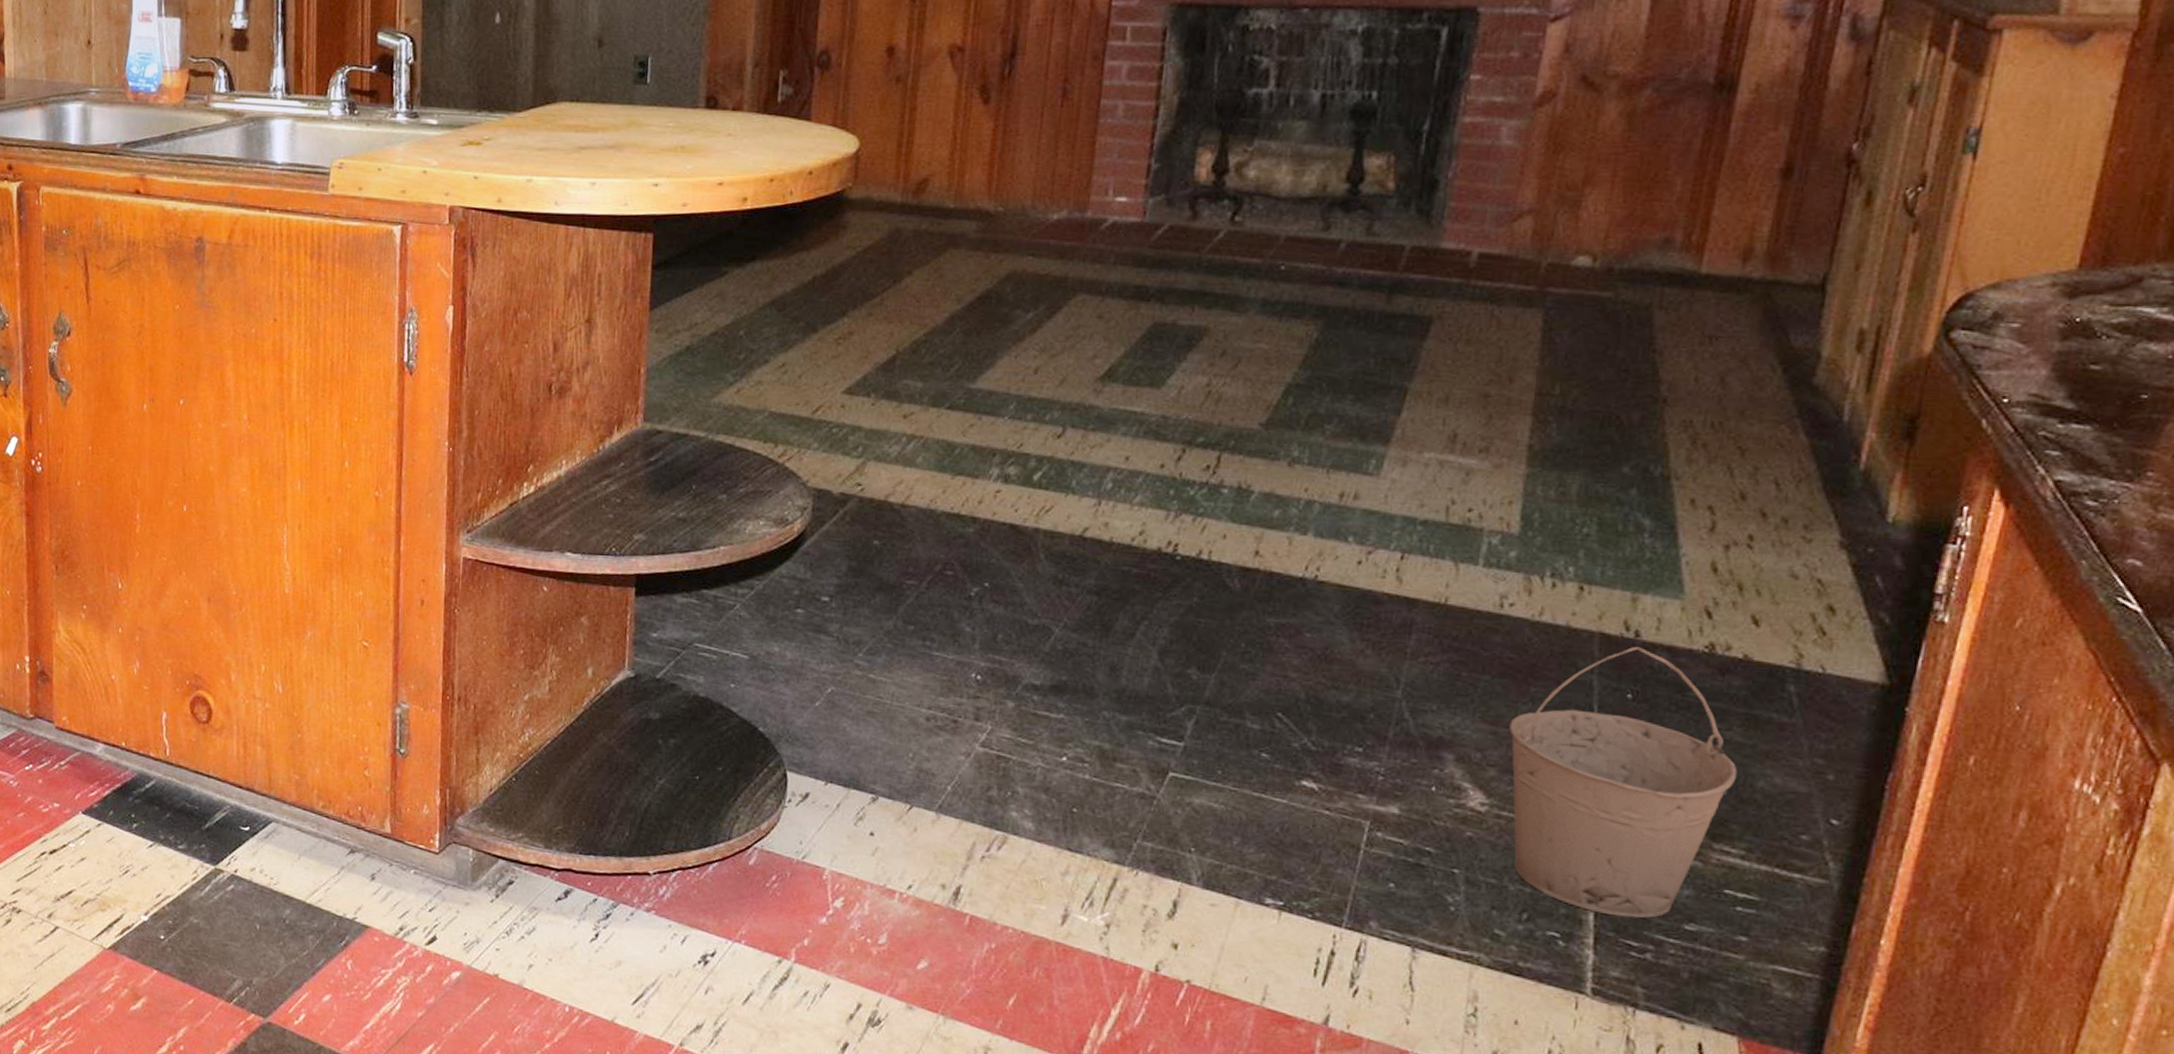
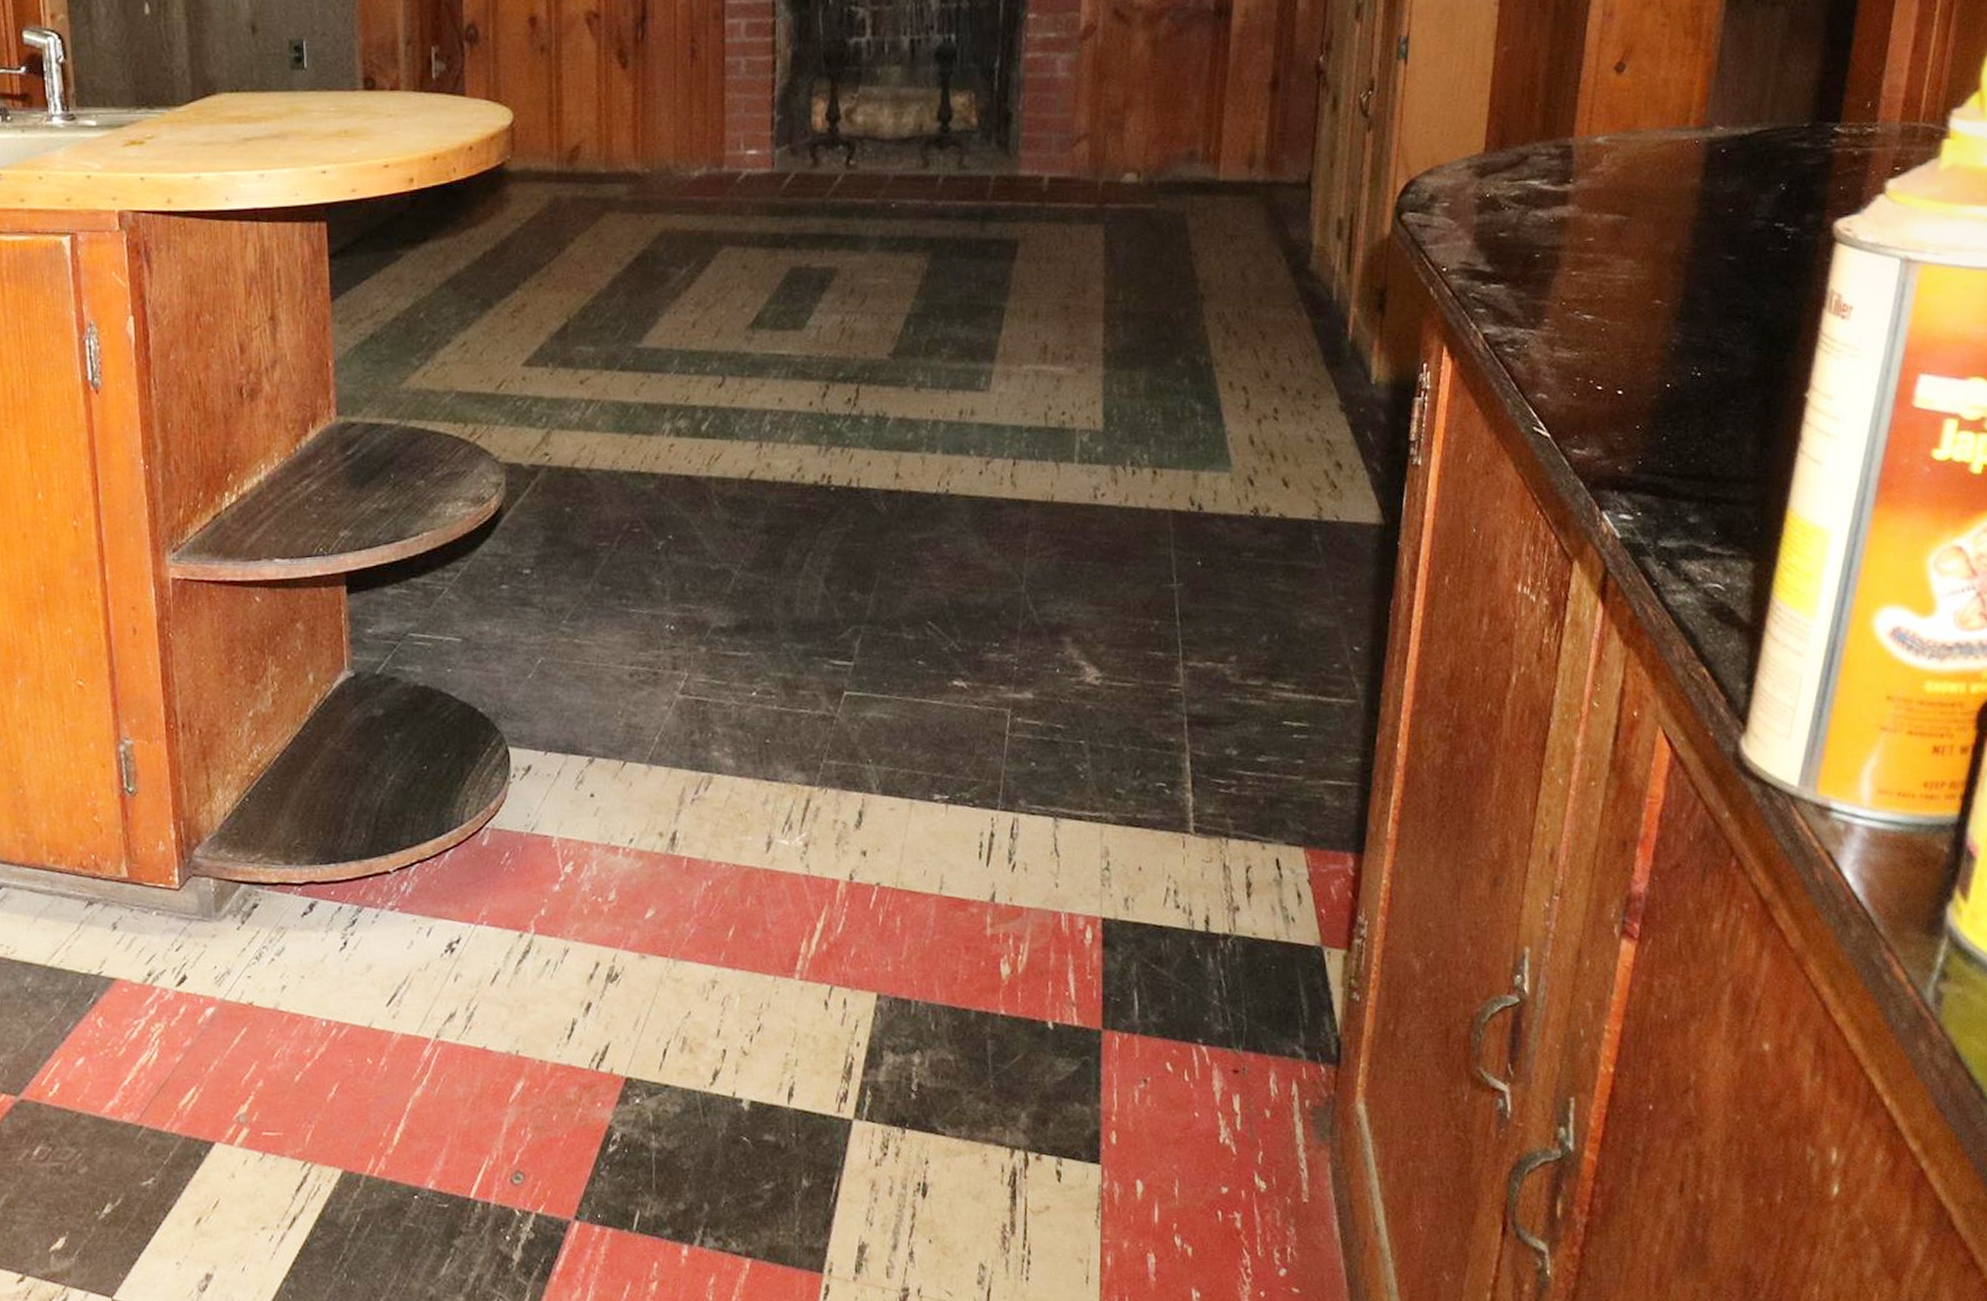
bucket: present [1509,646,1738,919] -> none [1111,518,1284,760]

